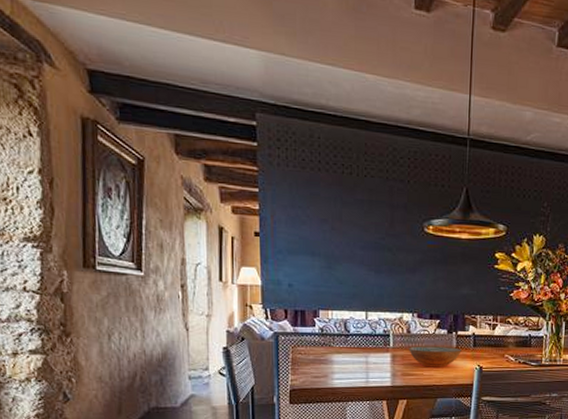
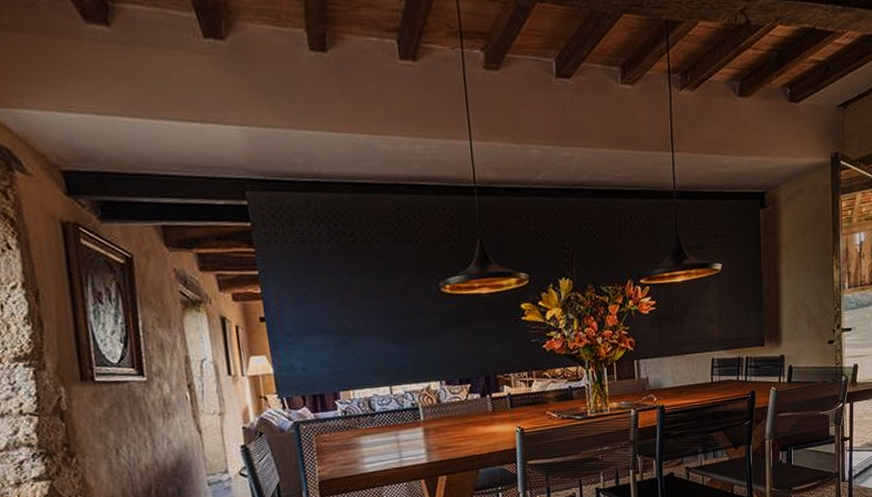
bowl: present [408,346,462,368] -> none [440,411,499,437]

